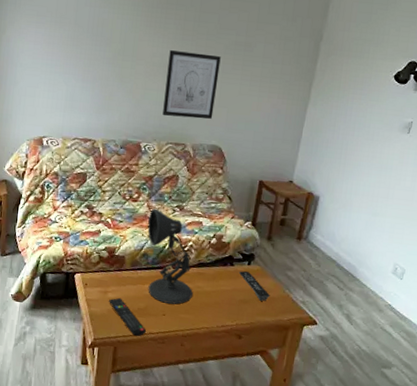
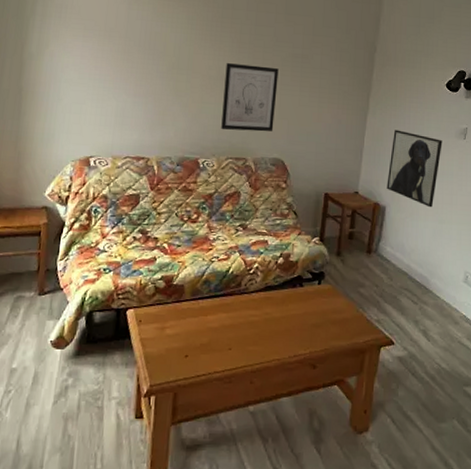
remote control: present [109,297,146,337] -> none [167,333,210,378]
desk lamp: present [147,208,193,305] -> none [208,229,261,336]
remote control: present [239,270,270,301] -> none [310,291,343,323]
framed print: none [322,121,385,200] -> present [386,129,443,208]

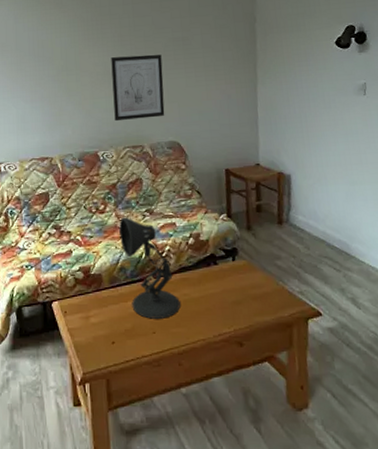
desk lamp: none [208,229,261,336] -> present [119,217,181,319]
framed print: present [386,129,443,208] -> none [287,95,342,170]

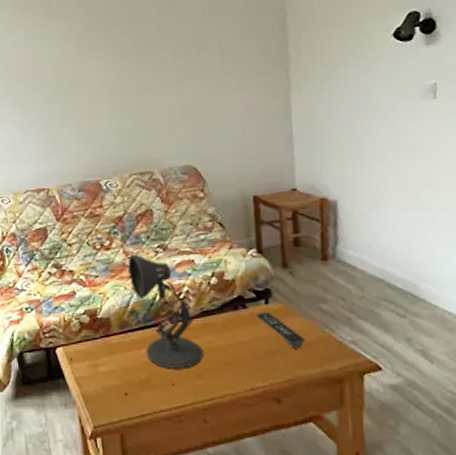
wall art: present [111,54,165,122] -> none [110,64,177,145]
remote control: none [225,267,263,299] -> present [256,312,305,348]

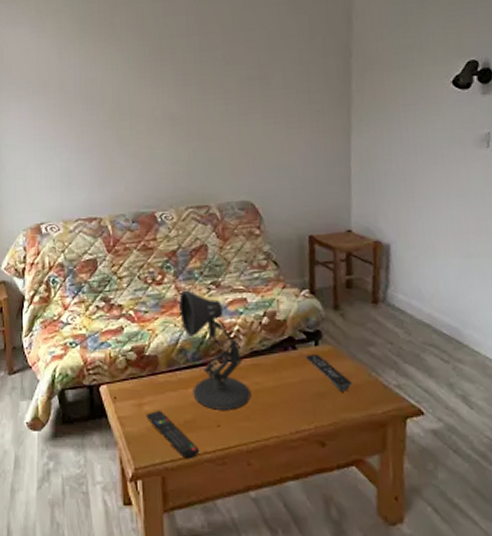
remote control: none [102,370,155,418] -> present [146,410,199,460]

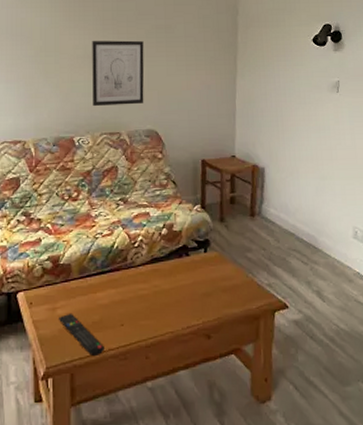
wall art: none [172,96,237,177] -> present [92,40,144,107]
desk lamp: present [179,290,251,410] -> none [92,205,150,311]
remote control: present [306,353,352,391] -> none [197,259,233,291]

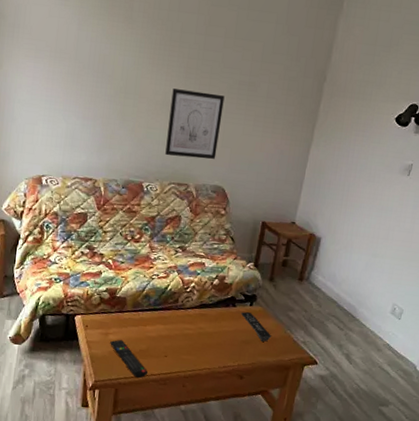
remote control: none [197,259,233,291] -> present [241,311,271,342]

